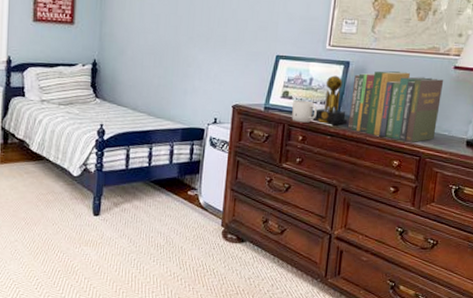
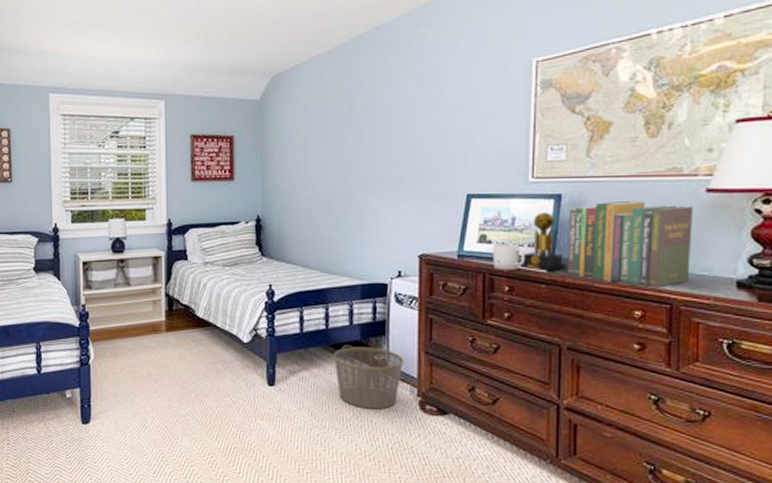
basket: none [153,180,214,238] -> present [333,344,405,410]

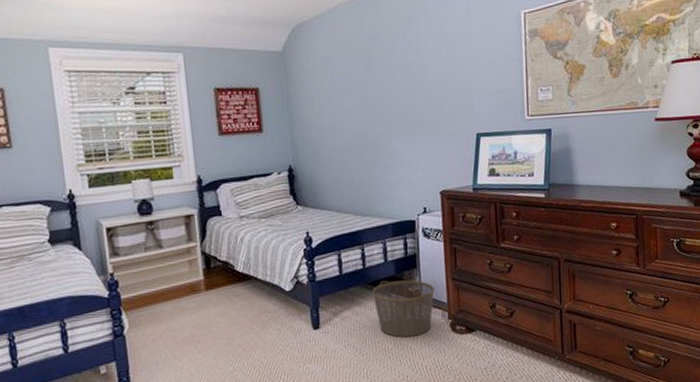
mug: present [493,244,525,270] -> none [501,174,527,199]
trophy: present [520,212,566,272] -> none [523,145,559,197]
books: present [568,201,694,288] -> none [558,131,648,203]

